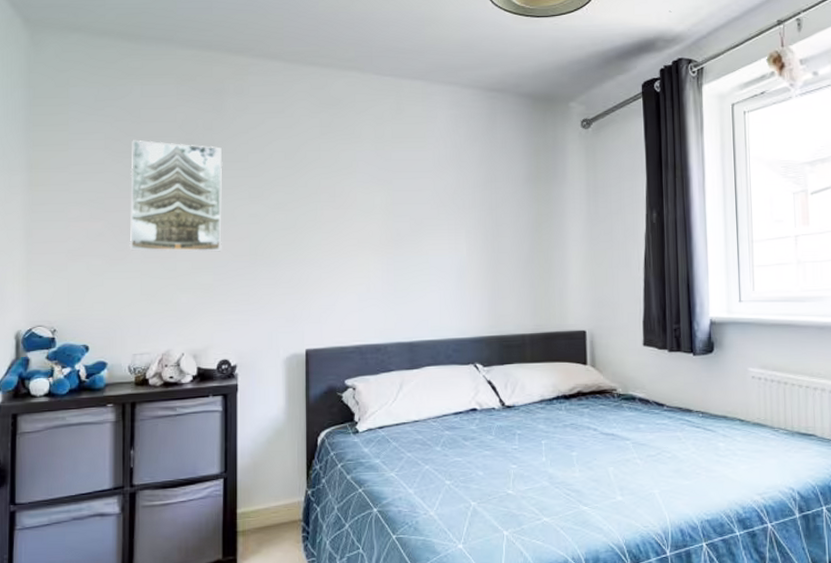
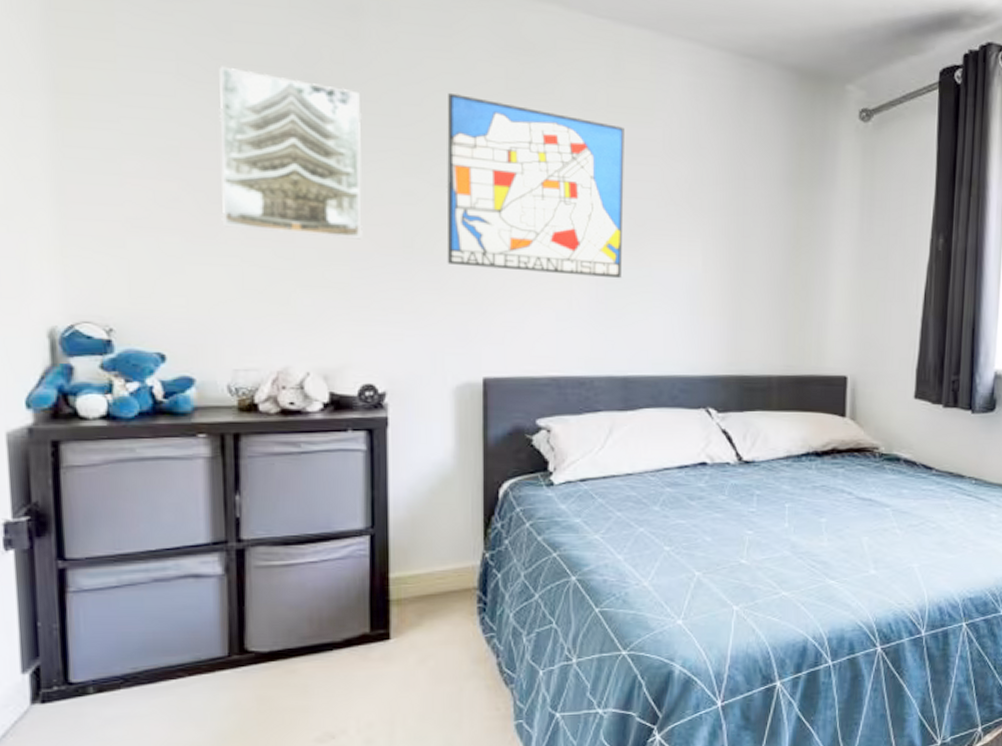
wall art: none [280,140,406,266] -> present [446,92,625,279]

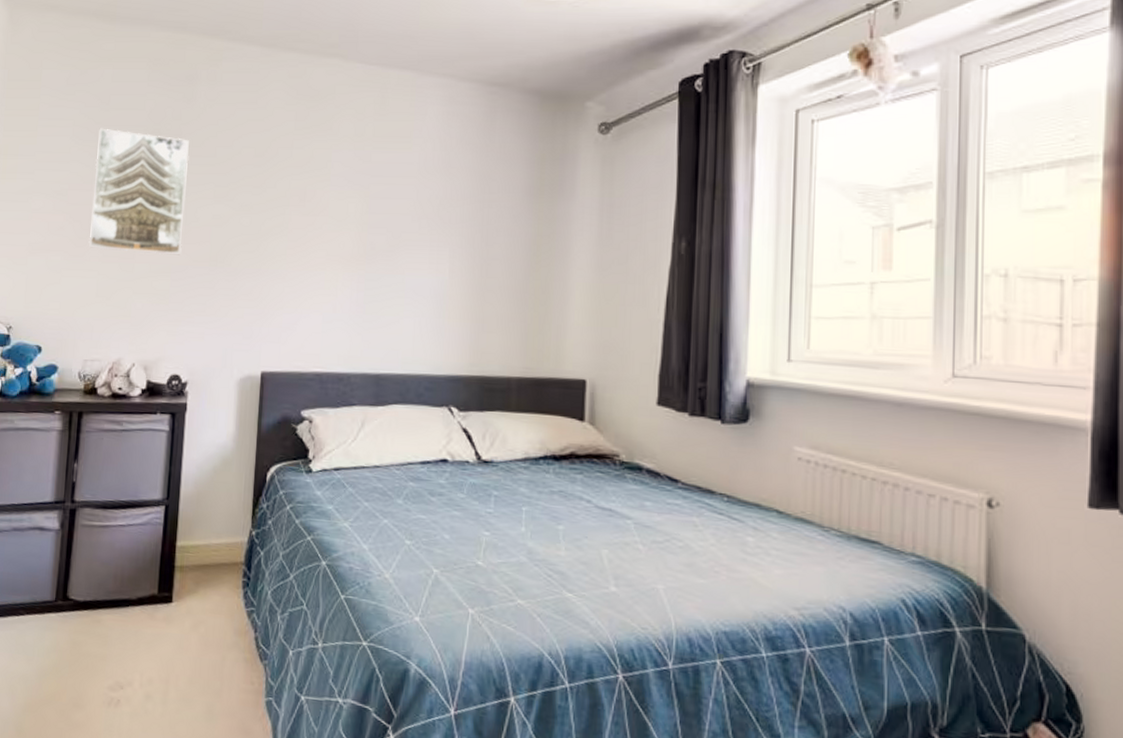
wall art: present [446,92,625,279] -> none [241,135,387,285]

